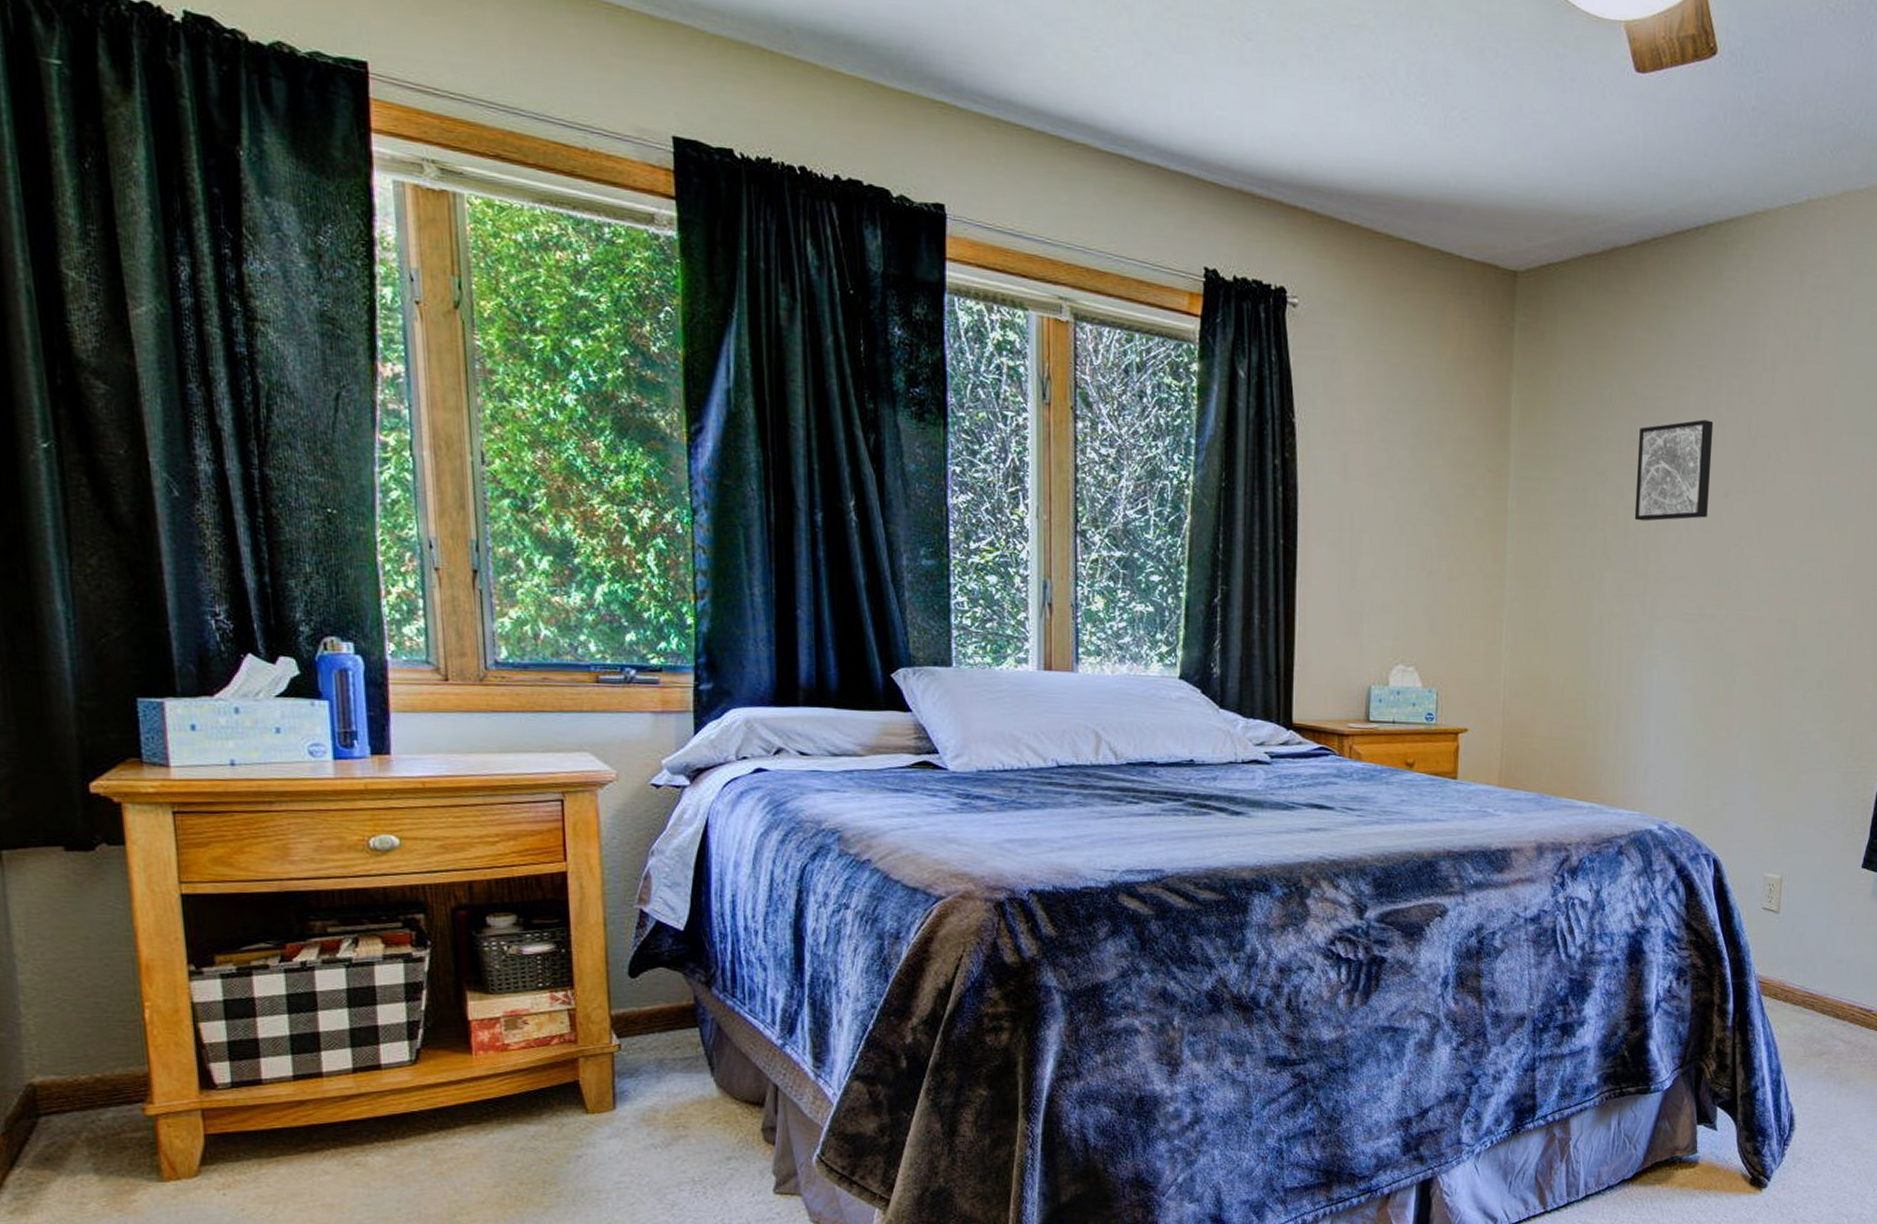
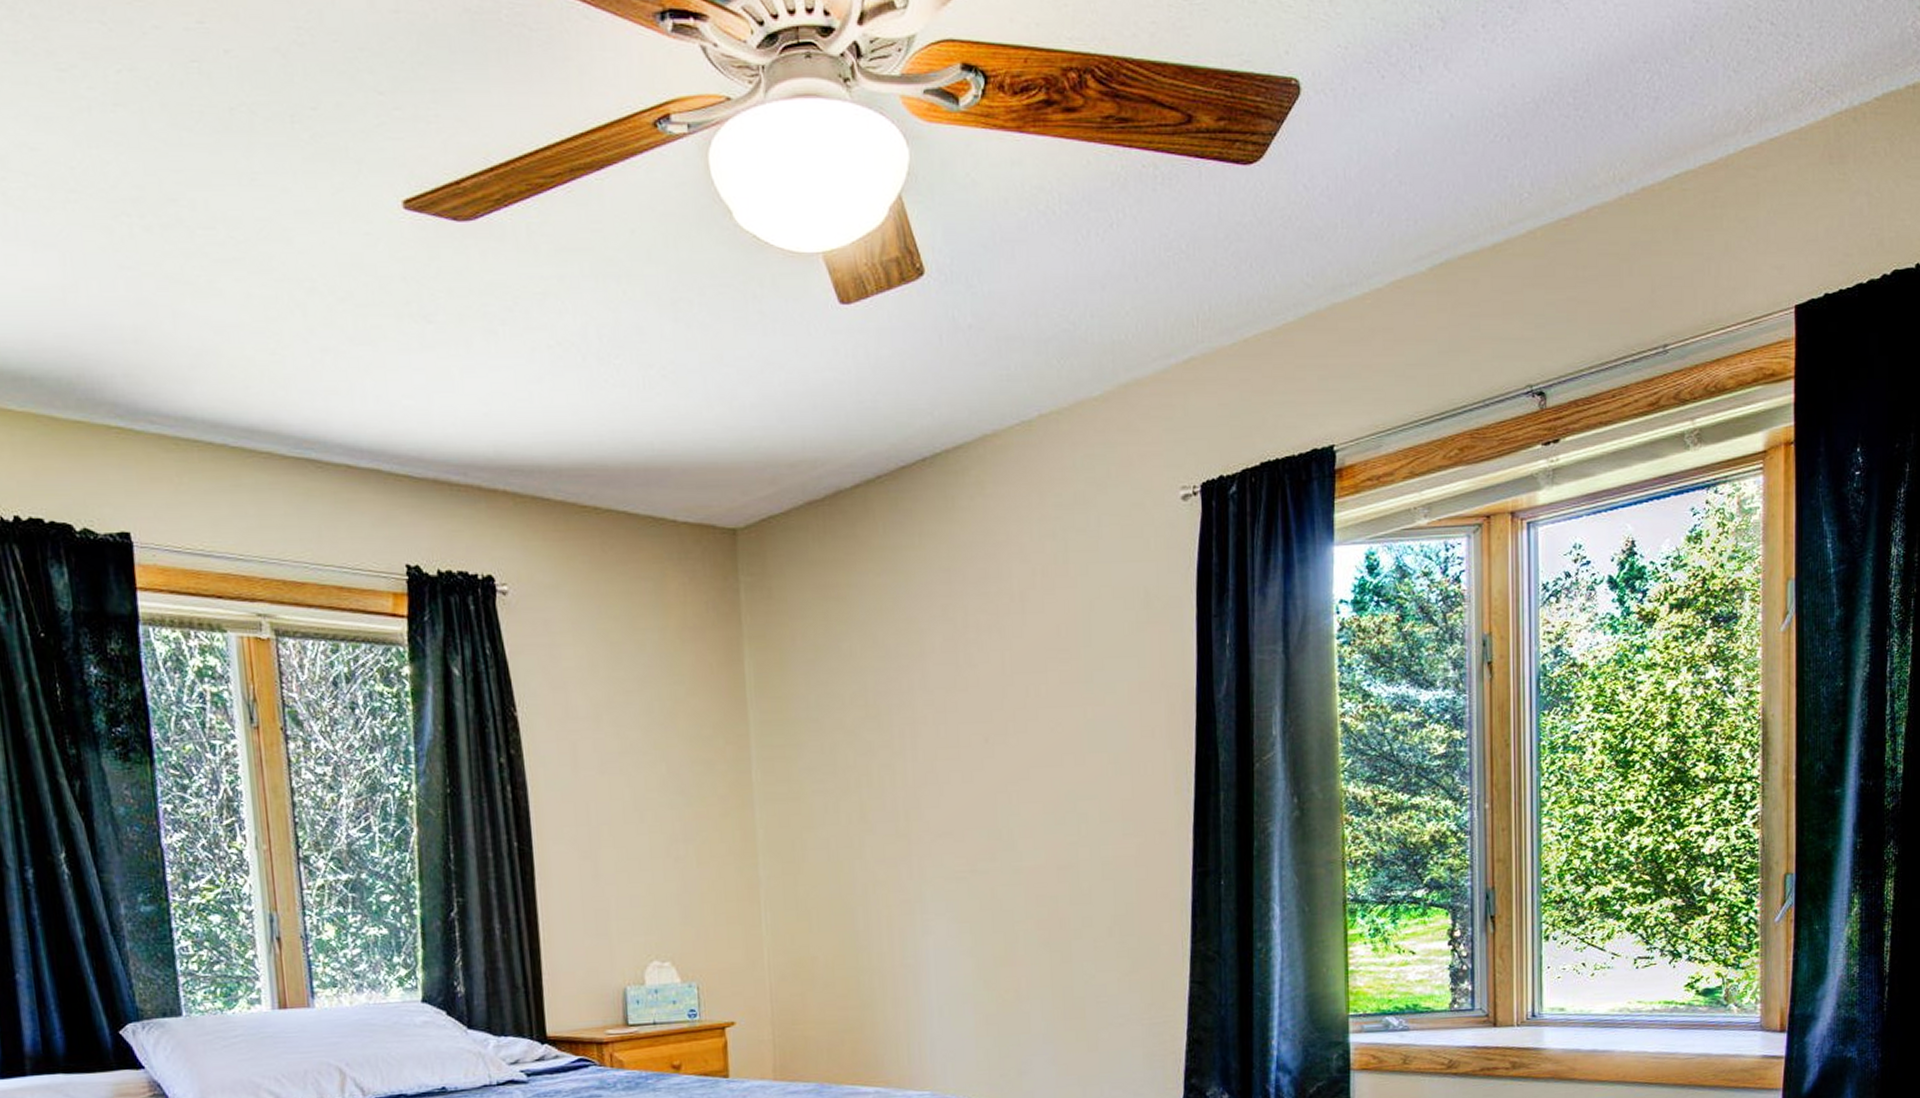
wall art: present [1634,419,1714,522] -> none [885,662,968,778]

